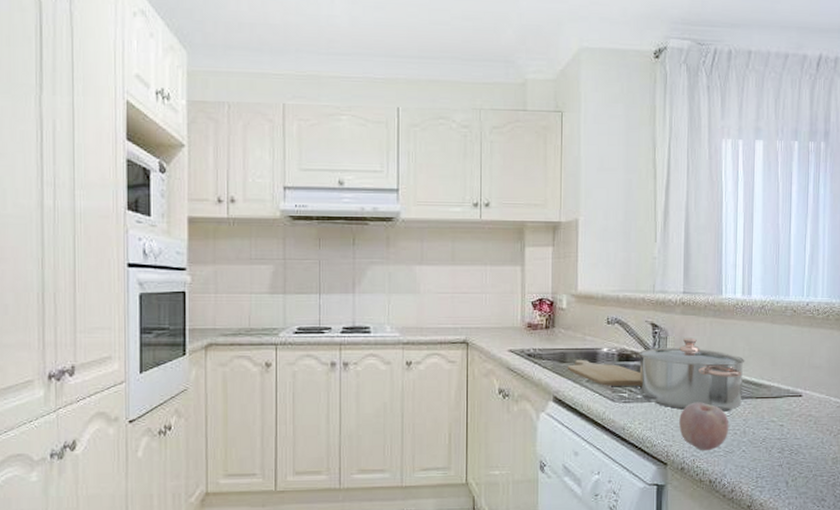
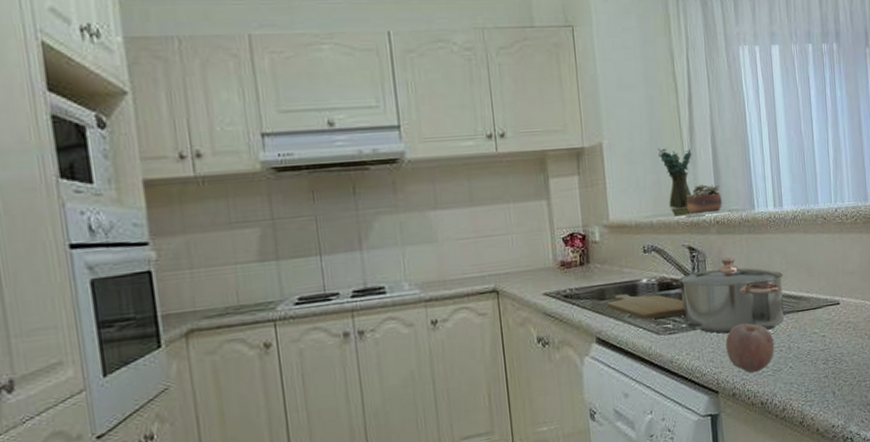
vase: none [631,228,664,293] -> present [658,147,692,217]
succulent plant: none [649,266,697,296] -> present [683,184,730,218]

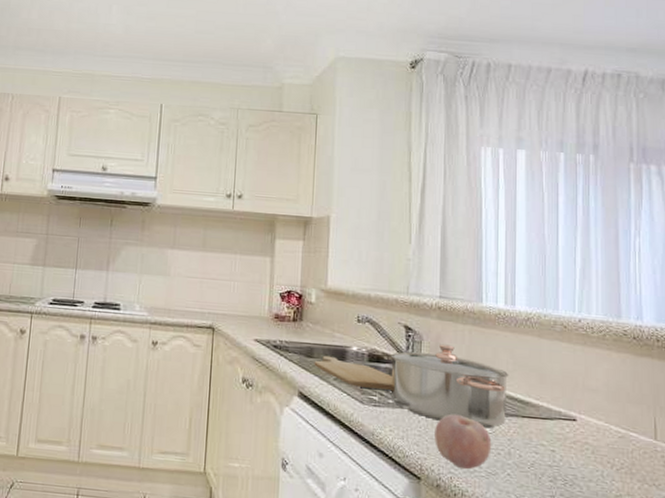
vase: present [658,147,692,217] -> none [385,228,419,296]
succulent plant: present [683,184,730,218] -> none [403,268,454,302]

